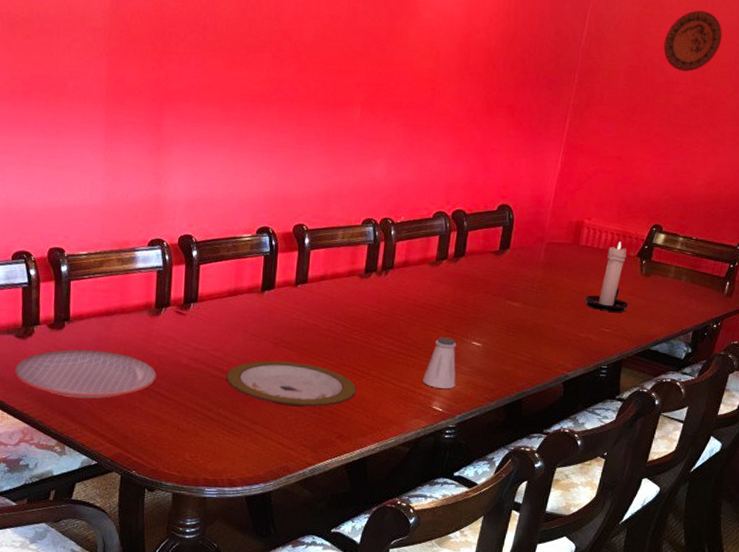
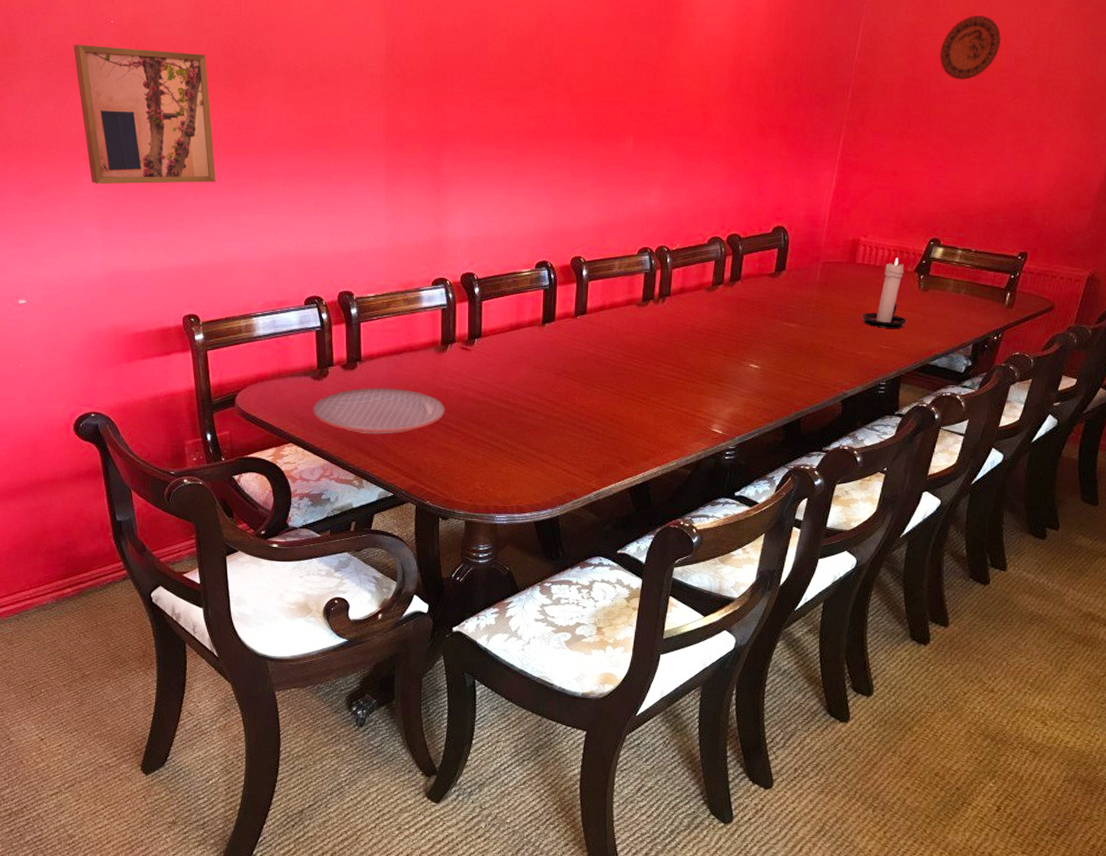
plate: present [226,360,357,407] -> none [511,390,637,434]
saltshaker: present [422,337,457,389] -> none [701,361,735,412]

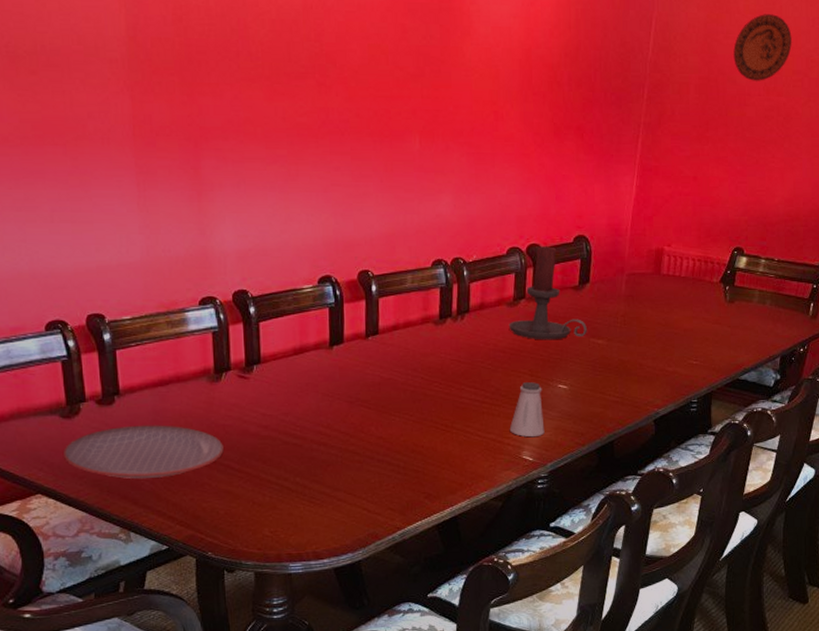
saltshaker: none [701,361,735,412] -> present [509,382,545,438]
candle holder: none [706,235,781,323] -> present [508,245,587,340]
candle holder: present [861,258,907,328] -> none [670,268,715,342]

